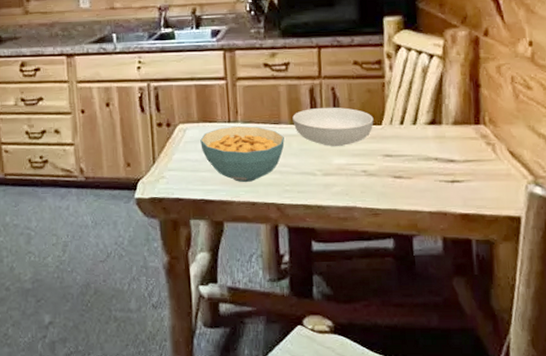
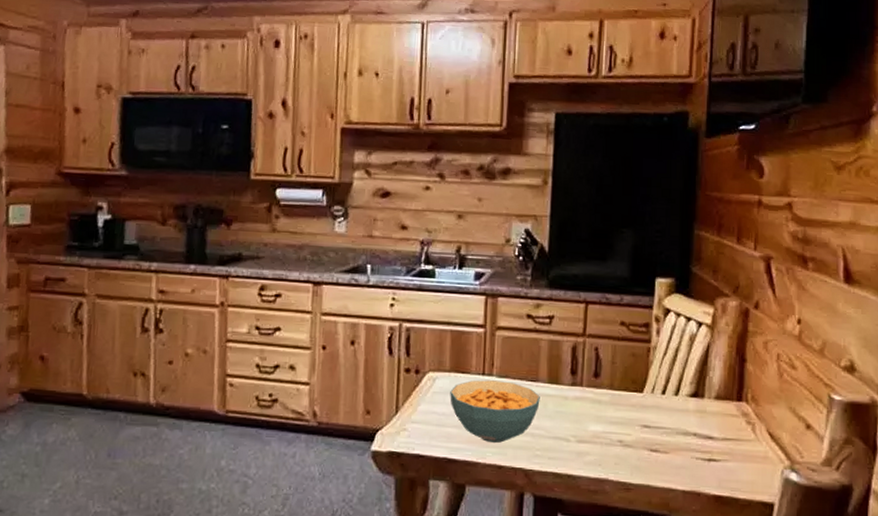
serving bowl: present [292,107,374,146] -> none [551,367,635,412]

